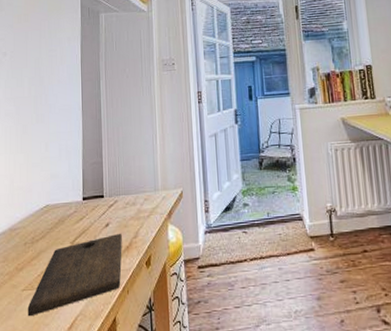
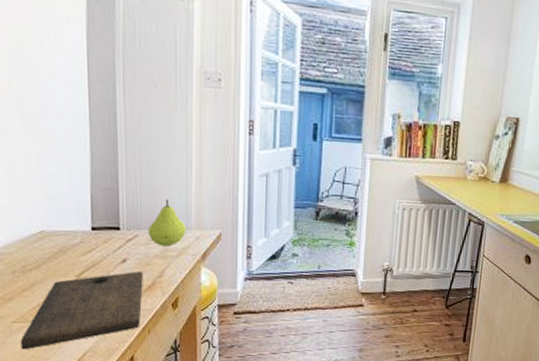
fruit: none [125,167,155,209] -> present [148,199,187,247]

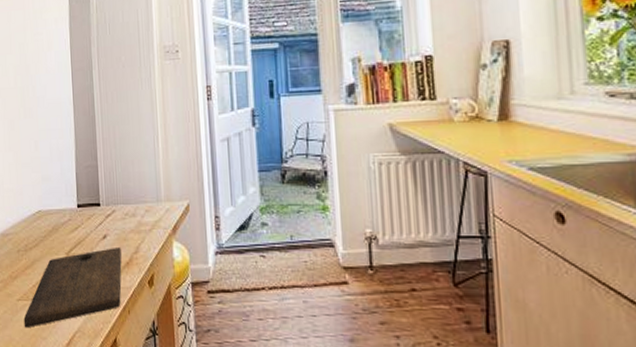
fruit: present [148,199,187,247] -> none [124,173,157,221]

